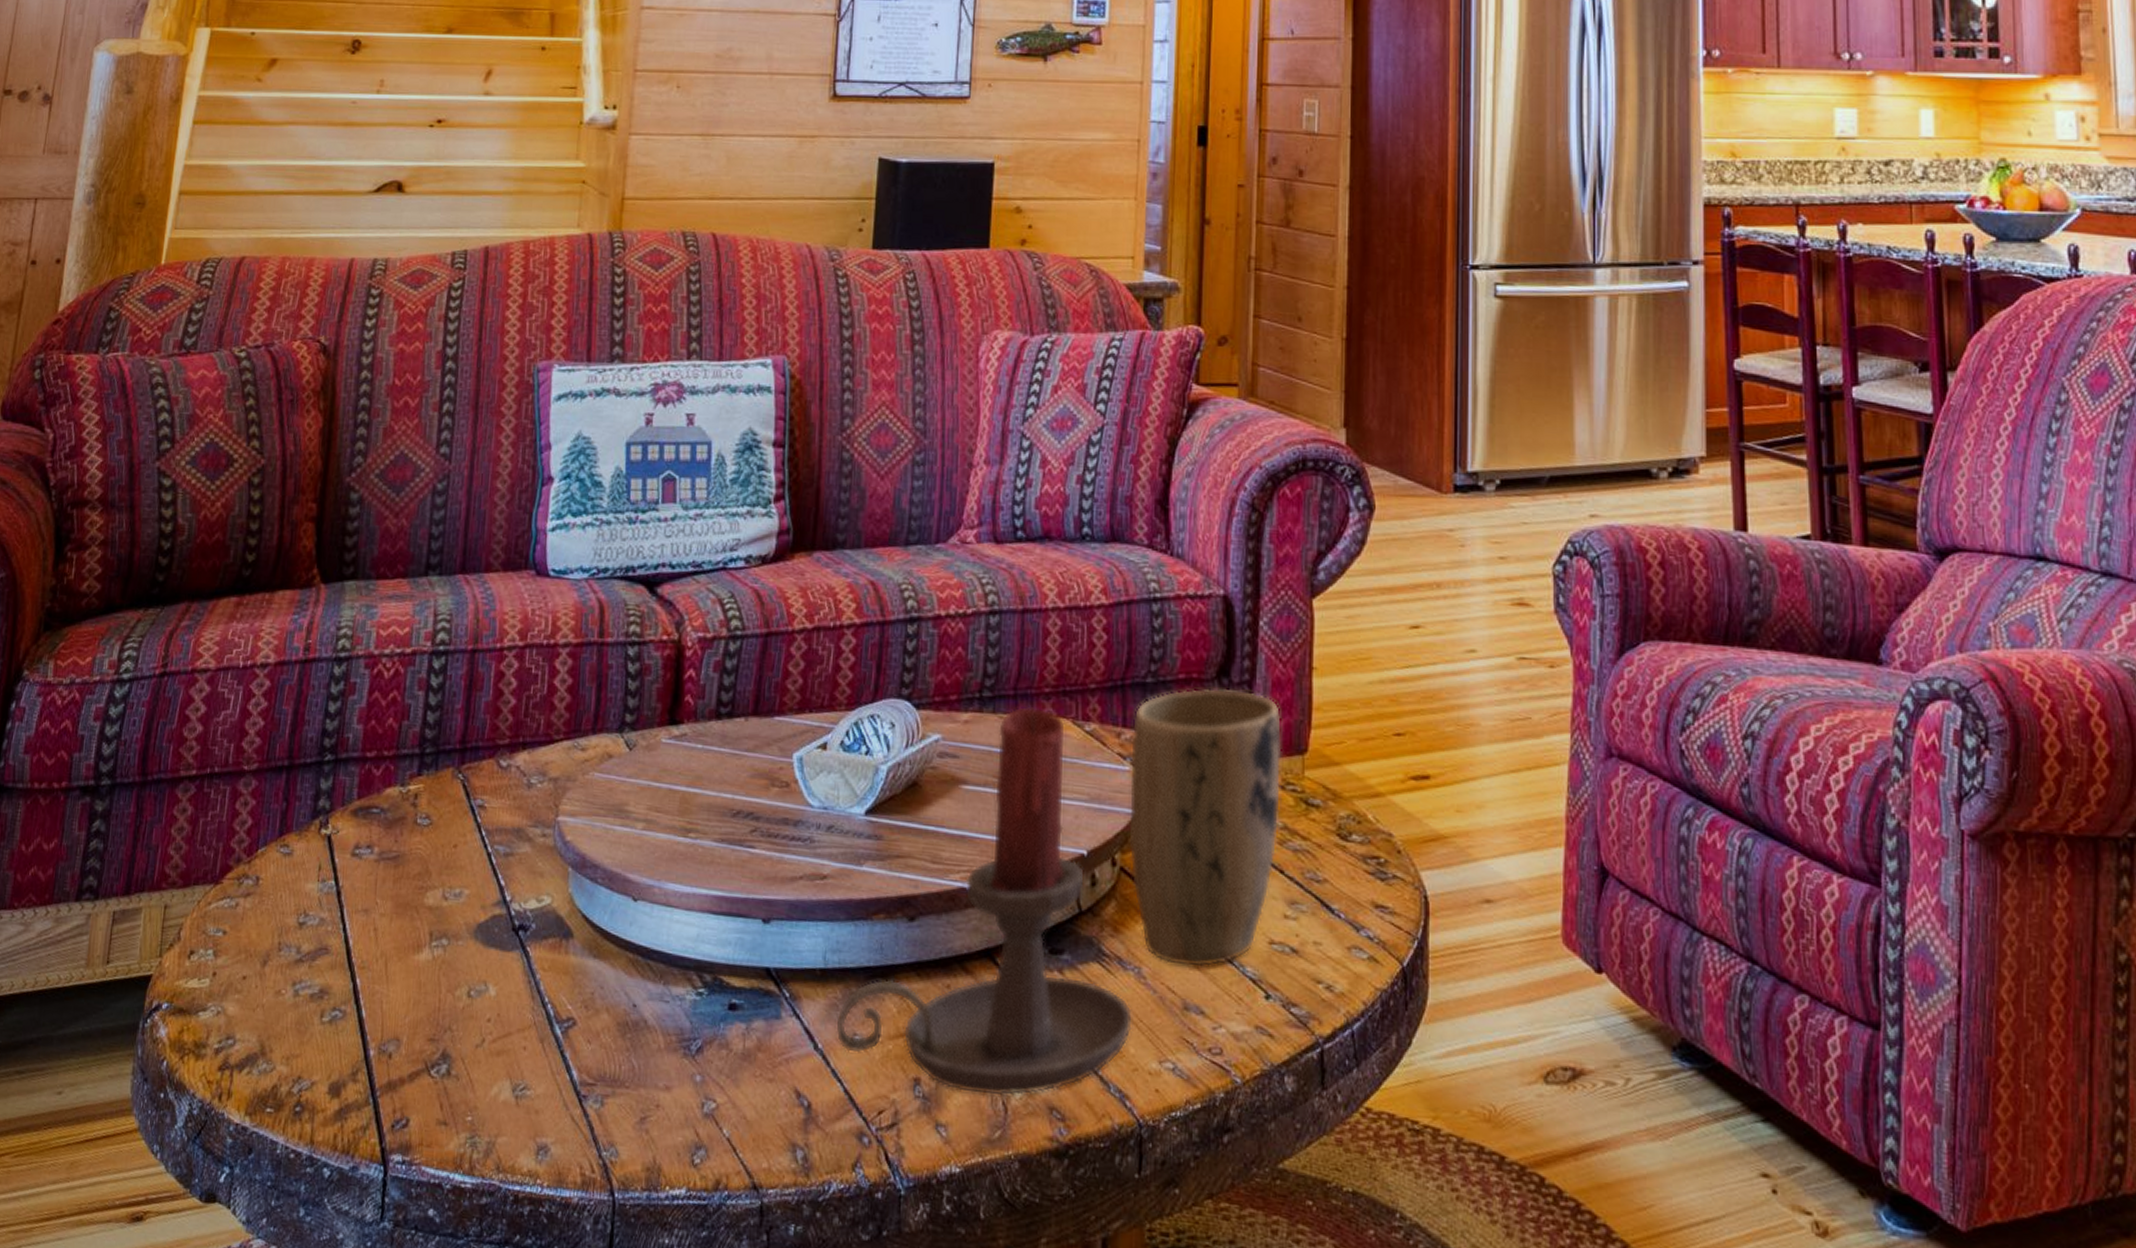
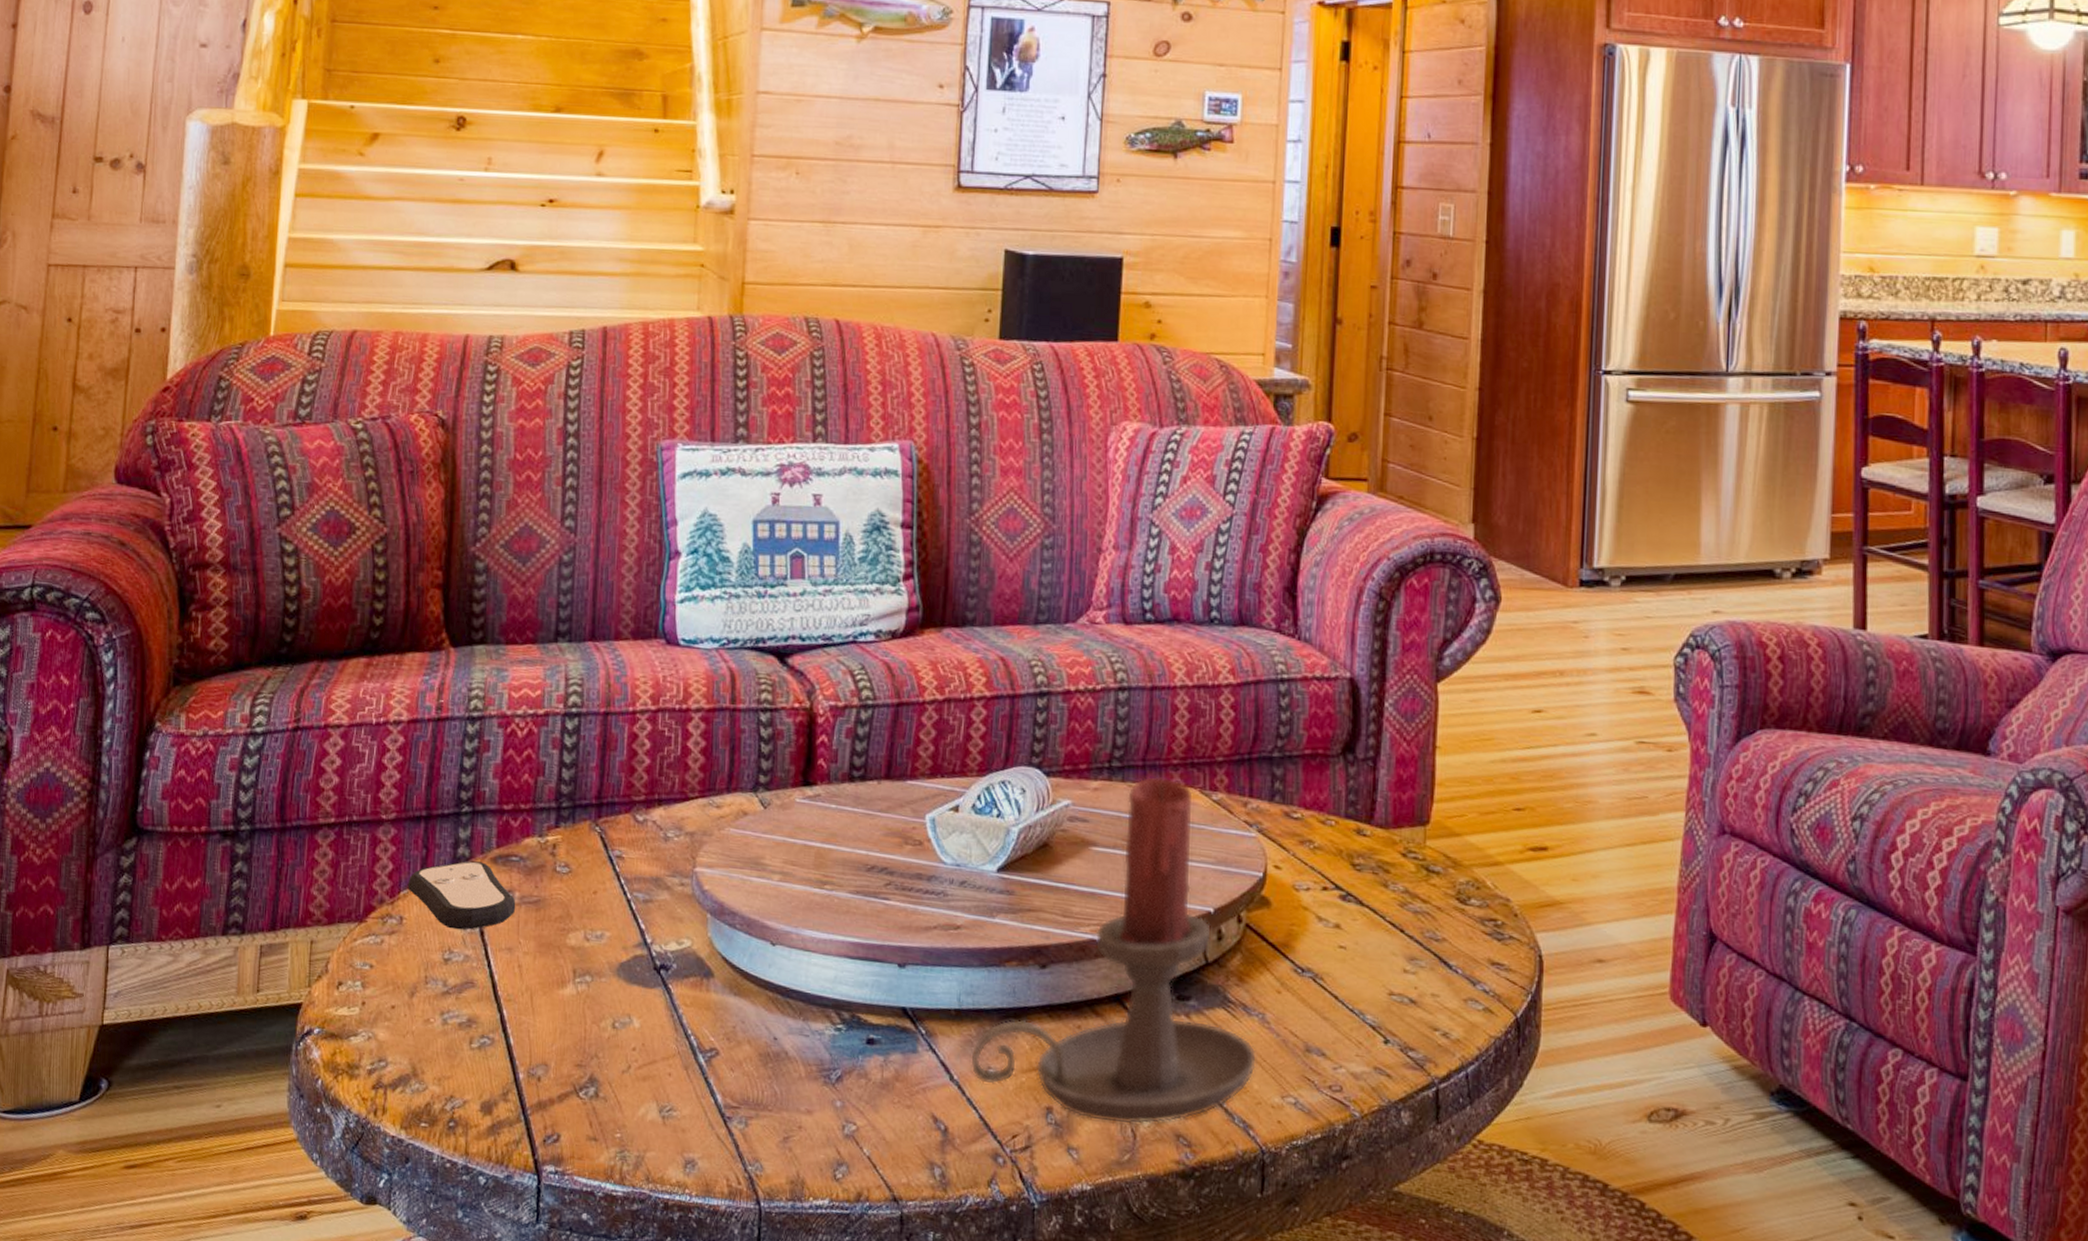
remote control: none [265,814,375,891] -> present [407,861,516,930]
plant pot: present [1128,687,1283,968] -> none [1253,762,1406,1015]

